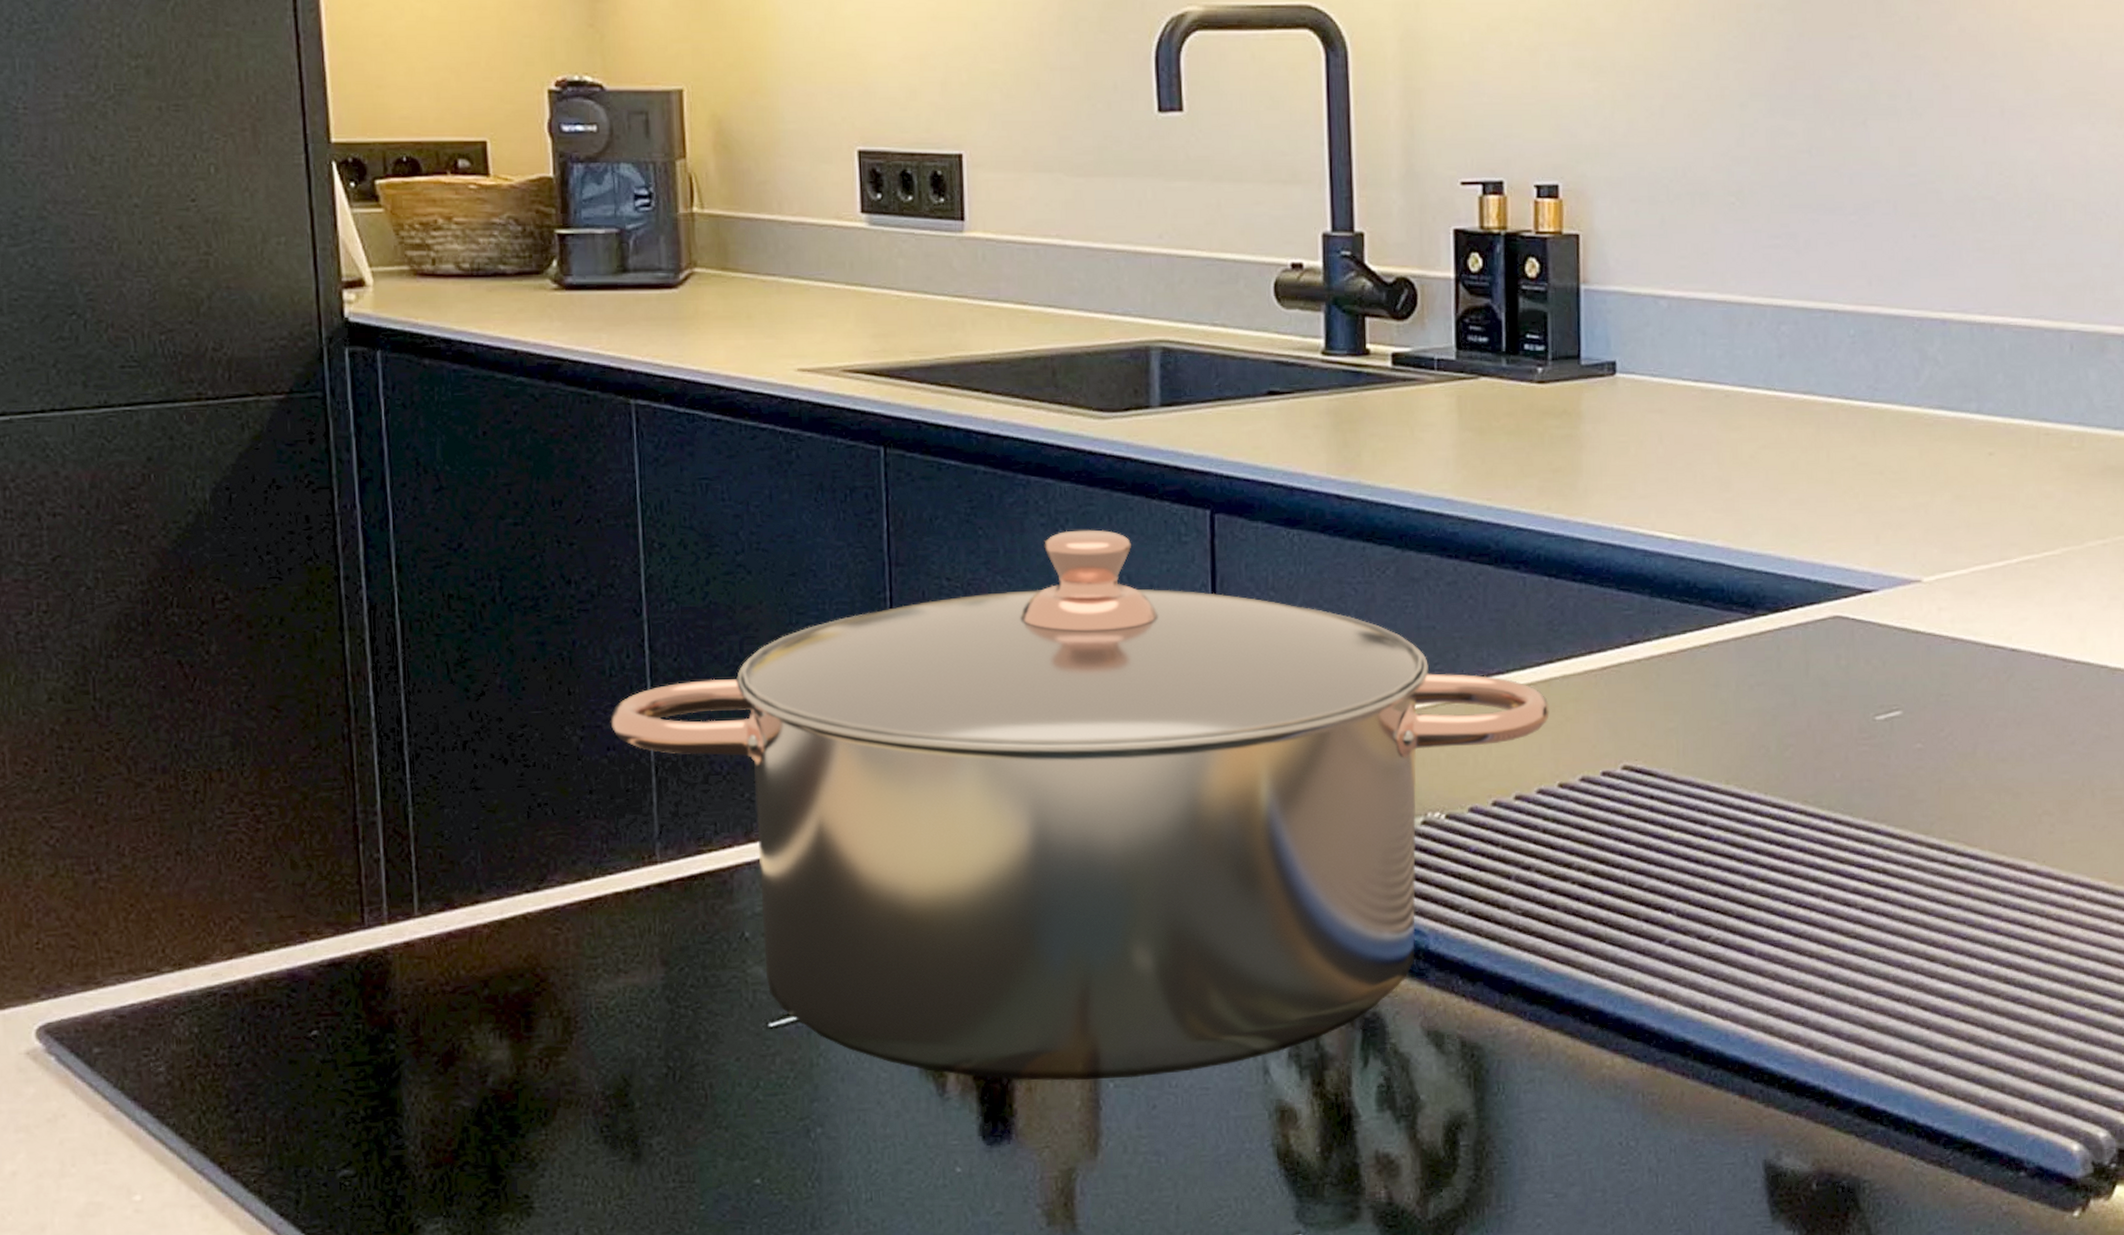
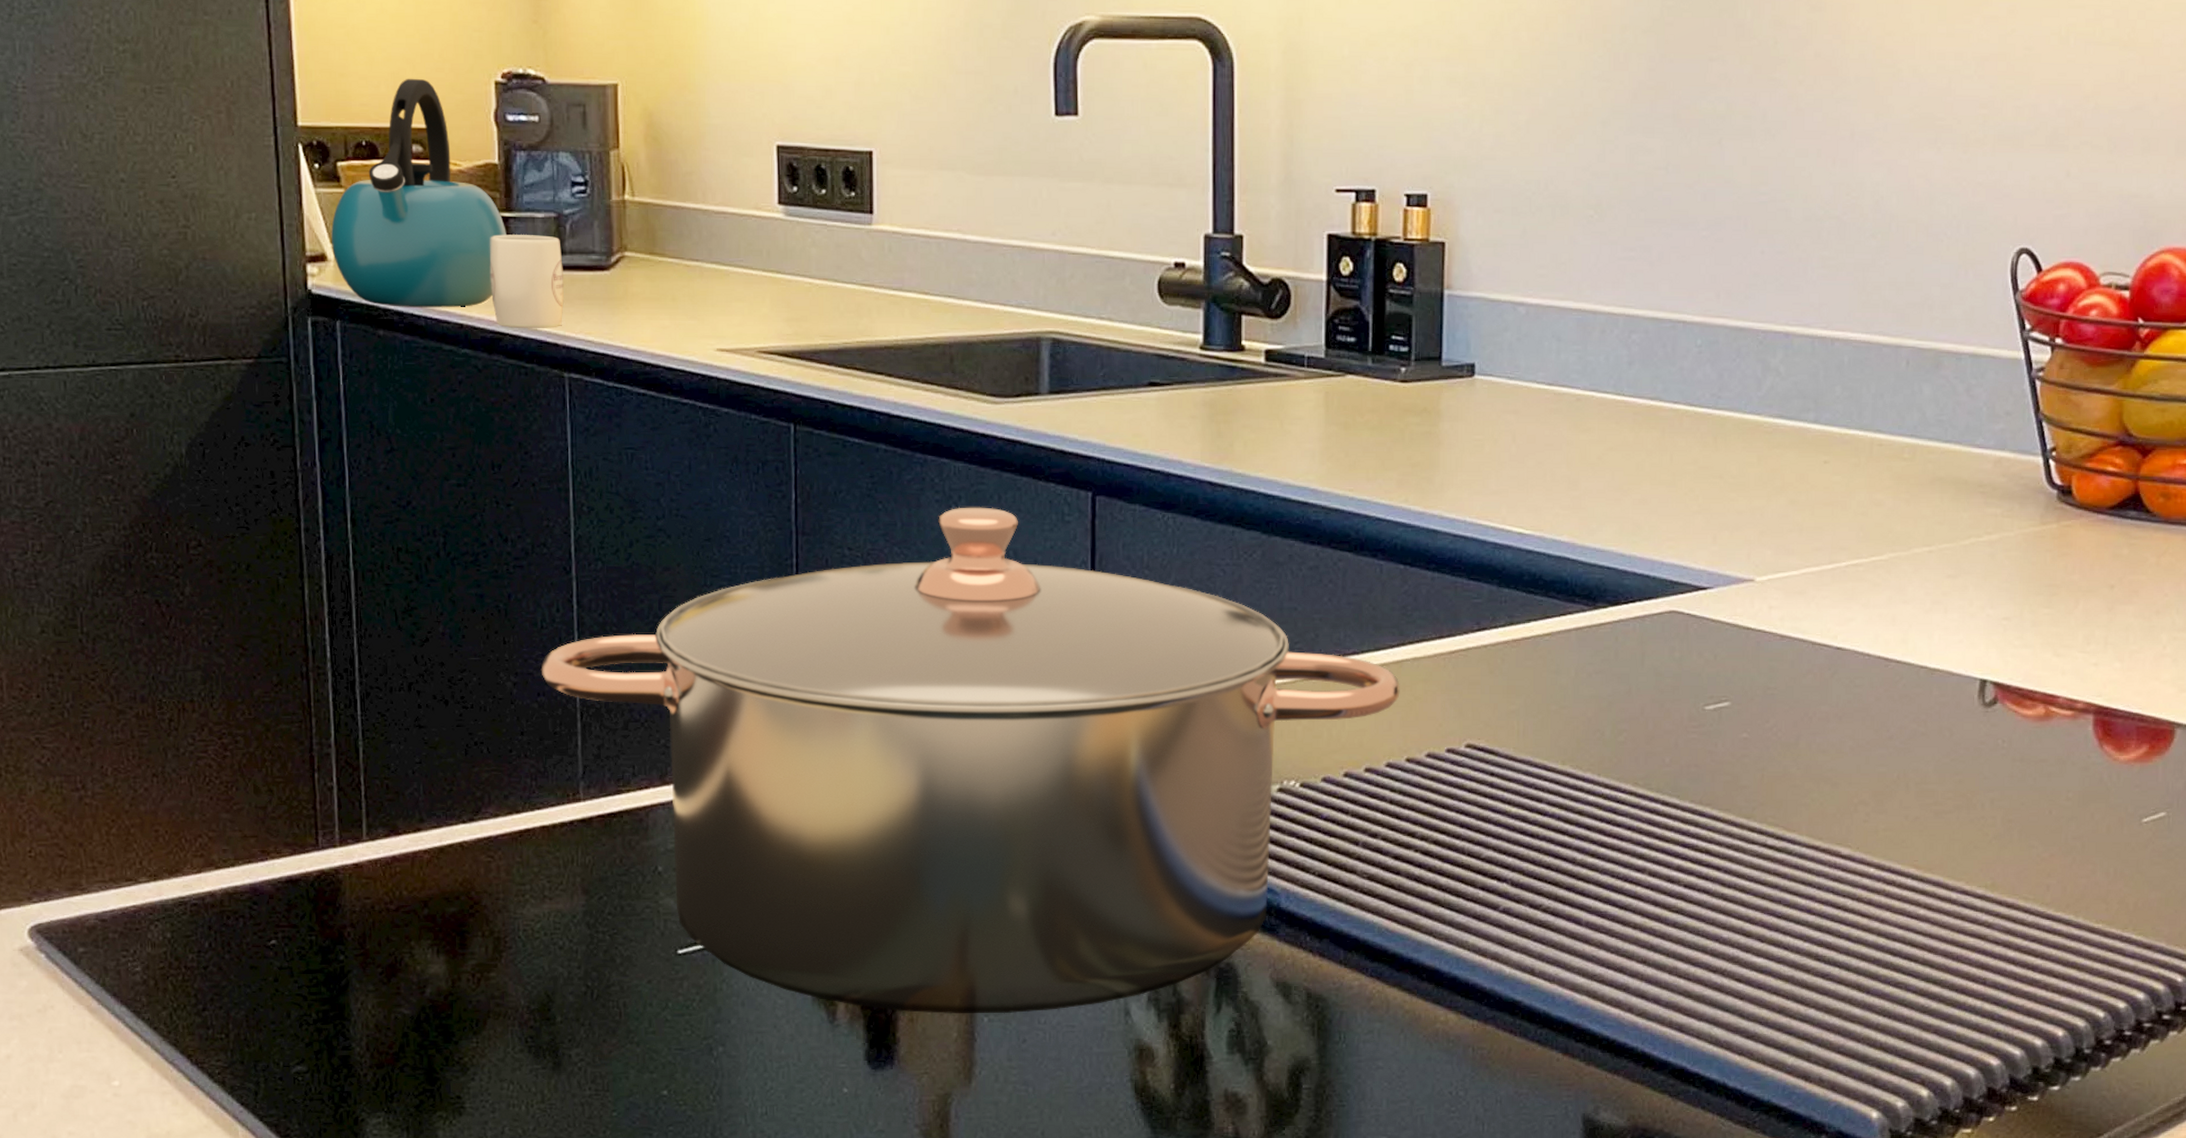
kettle: none [370,88,564,334] -> present [331,78,506,308]
mug: none [545,252,628,354] -> present [489,234,564,329]

